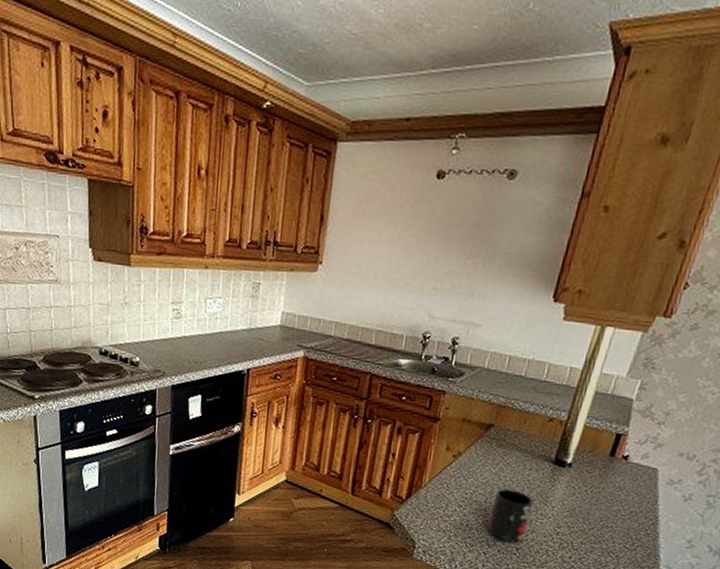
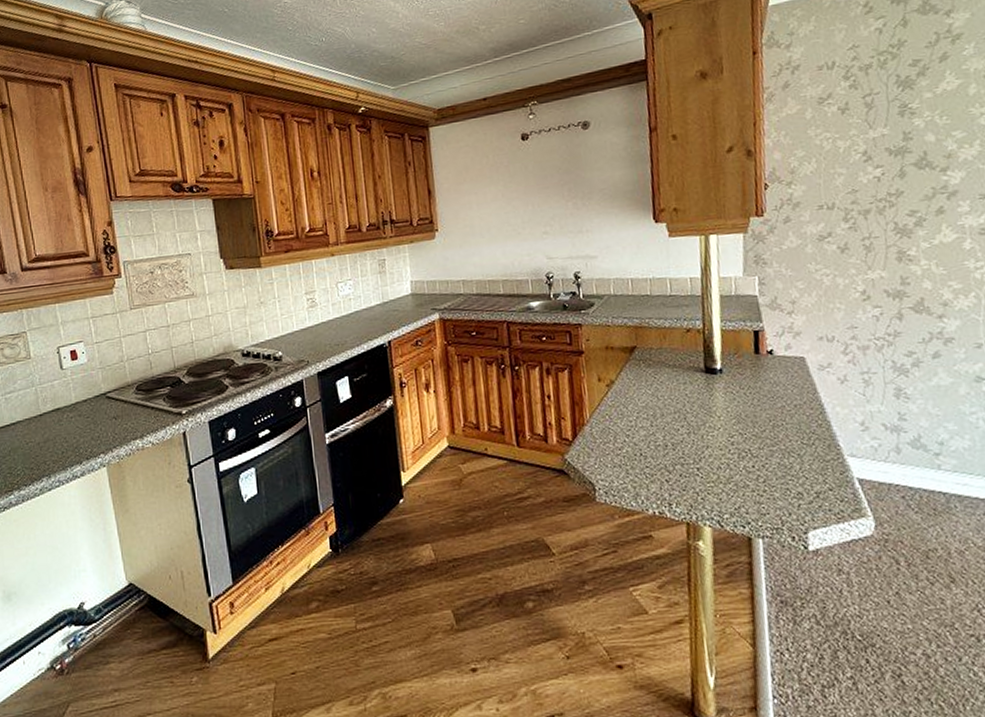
mug: present [486,488,535,543] -> none [658,407,702,464]

